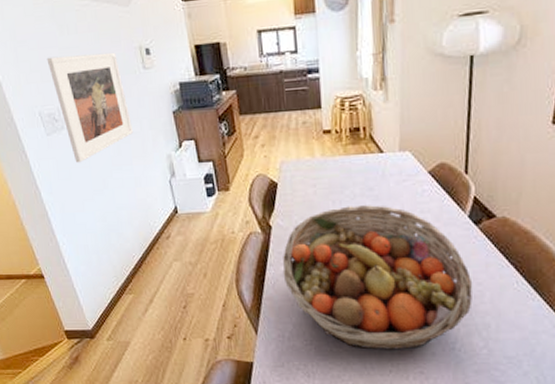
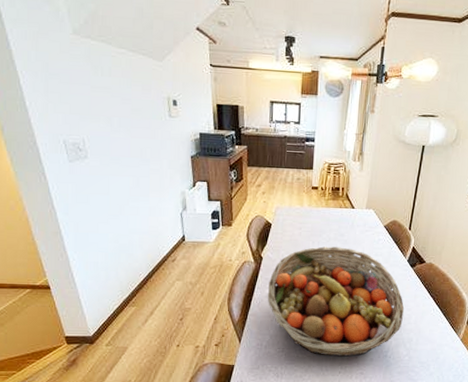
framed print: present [46,52,134,163] -> none [77,93,154,190]

